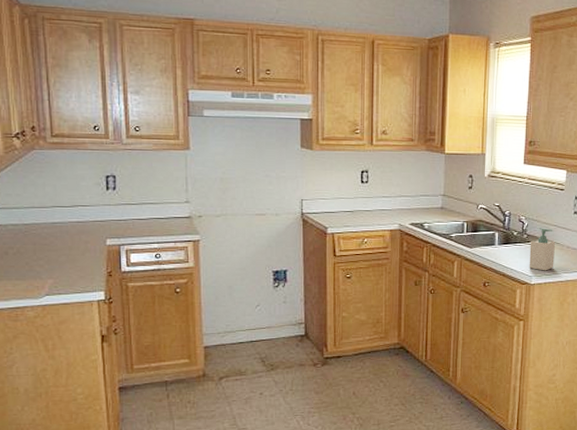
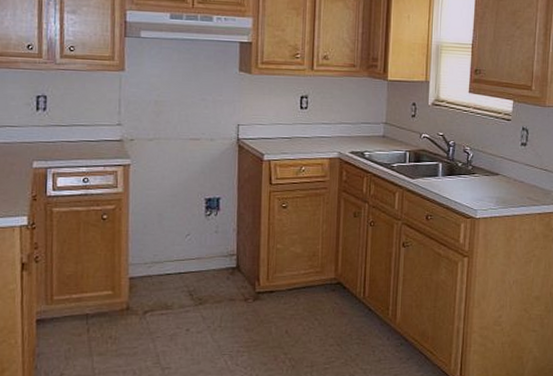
soap bottle: present [529,228,555,271] -> none [474,159,501,205]

